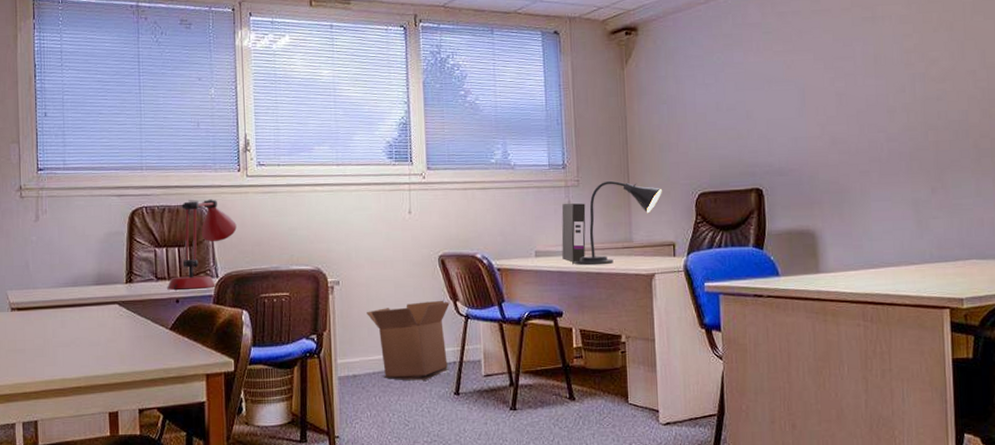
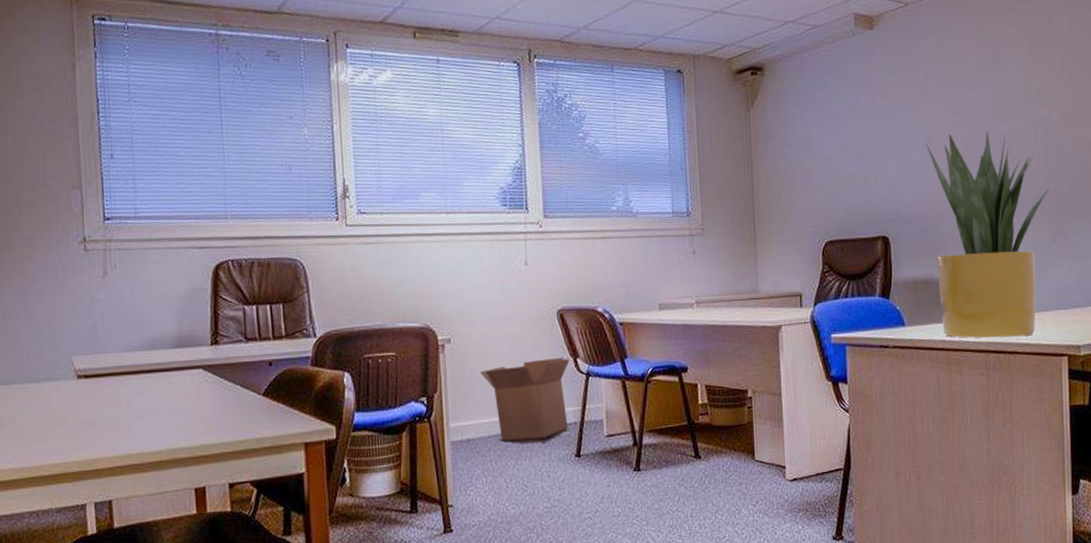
desk lamp: present [167,199,237,291] -> none [258,251,336,353]
binder: present [561,203,586,263] -> none [686,252,711,315]
desk lamp: present [572,180,662,266] -> none [697,229,789,319]
planter: none [800,85,932,290] -> present [926,130,1053,338]

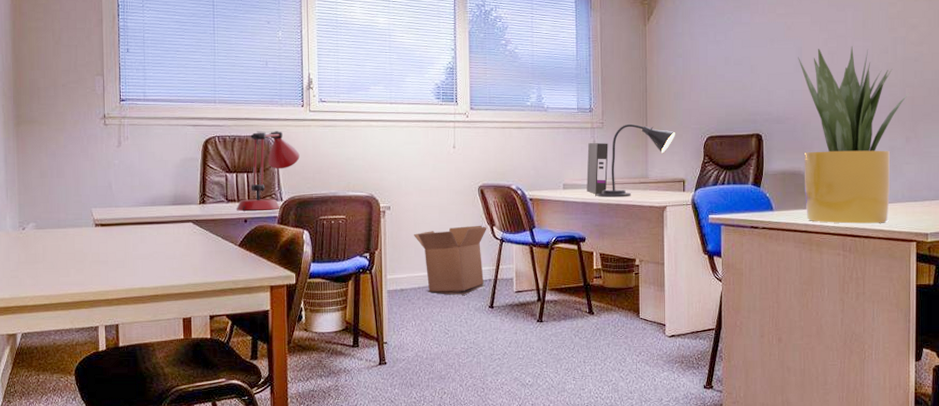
desk lamp: none [258,251,336,353] -> present [236,131,300,212]
binder: none [686,252,711,315] -> present [586,142,608,195]
desk lamp: none [697,229,789,319] -> present [595,123,675,198]

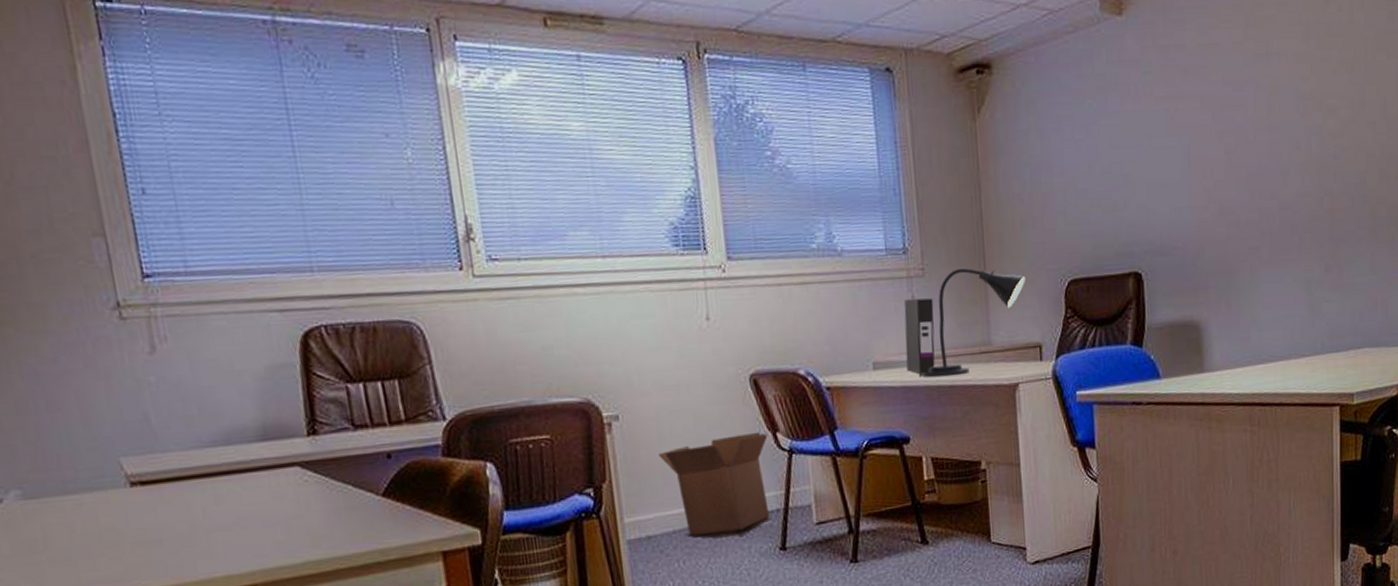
desk lamp: present [236,131,300,212] -> none [371,310,466,442]
planter: present [798,46,909,224] -> none [1185,140,1328,390]

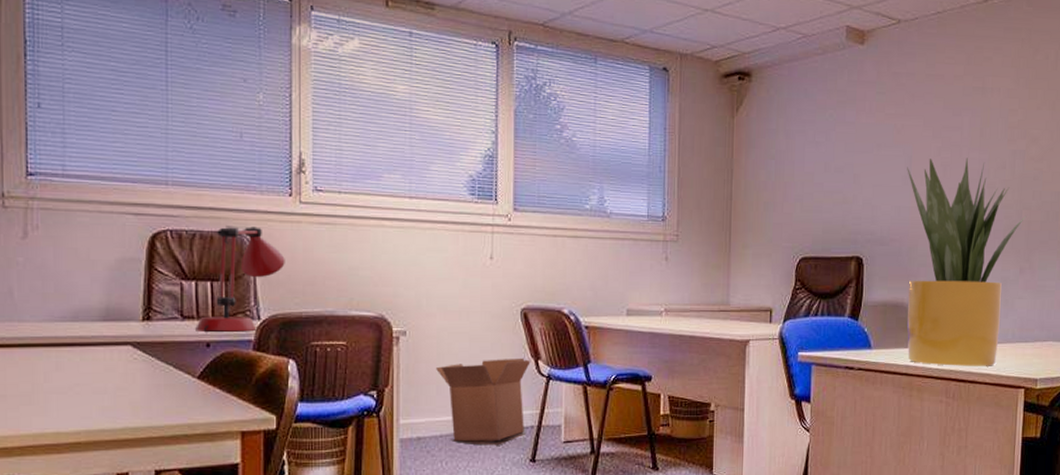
desk lamp: none [371,310,466,442] -> present [195,226,285,333]
binder: present [904,298,935,375] -> none [655,259,684,324]
desk lamp: present [919,267,1025,378] -> none [665,237,763,328]
planter: none [1185,140,1328,390] -> present [907,158,1026,366]

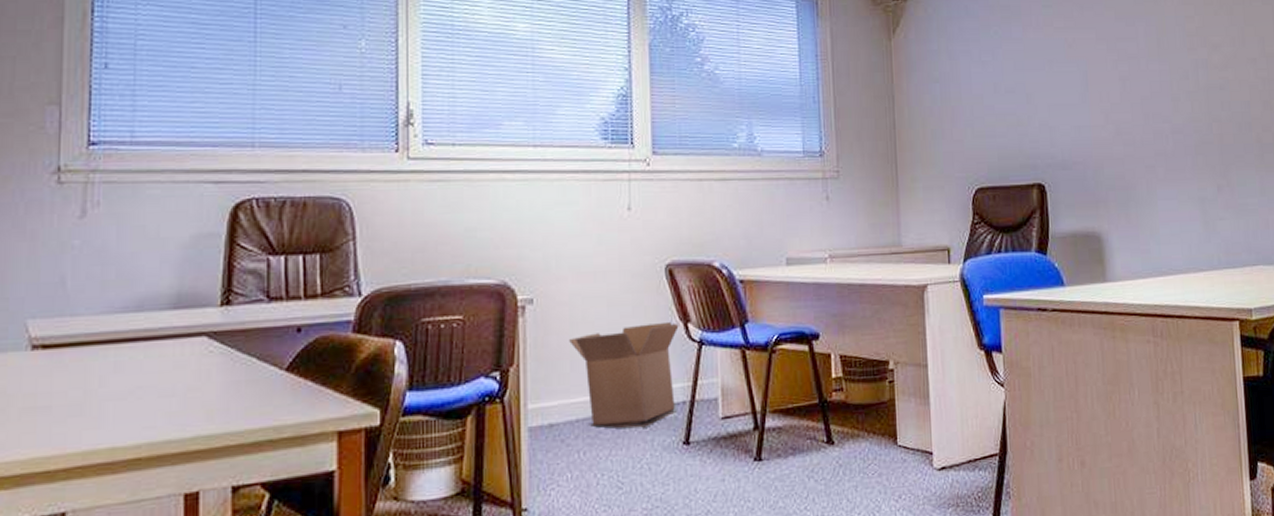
desk lamp: present [195,226,285,333] -> none [284,189,391,316]
planter: present [907,158,1026,366] -> none [1083,70,1217,301]

